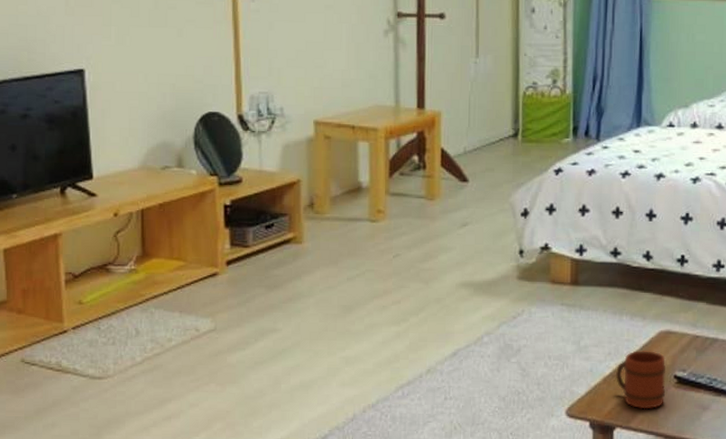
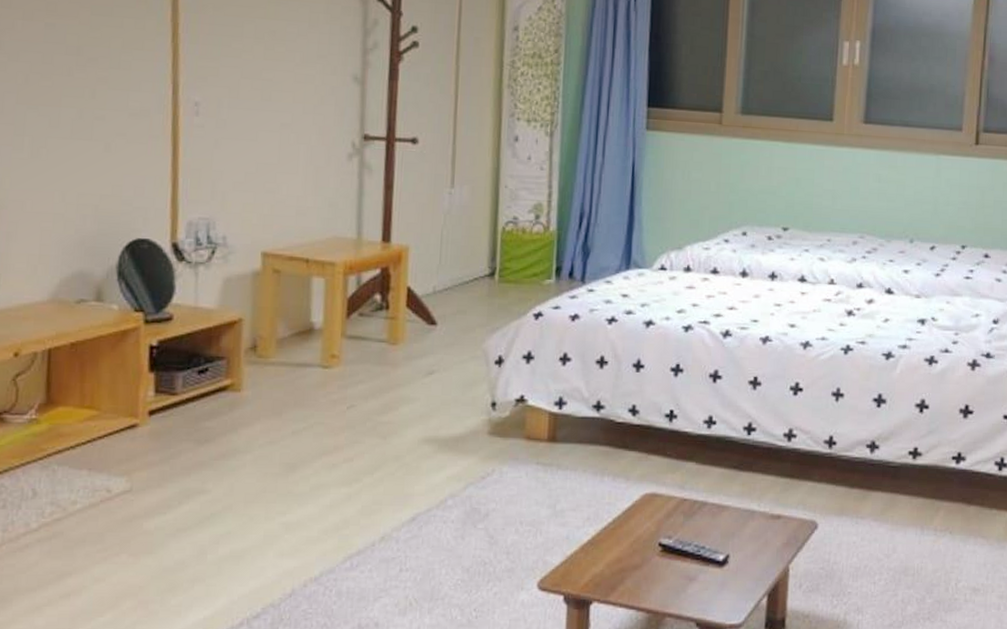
mug: present [615,351,666,409] -> none [594,515,650,581]

